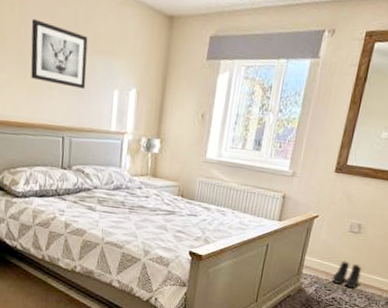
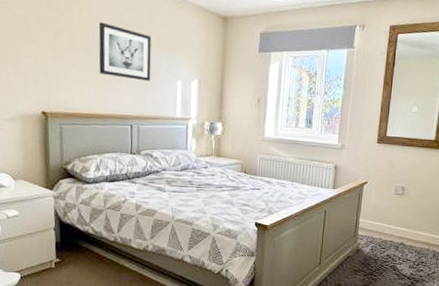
boots: present [331,261,362,289] -> none [385,220,410,245]

